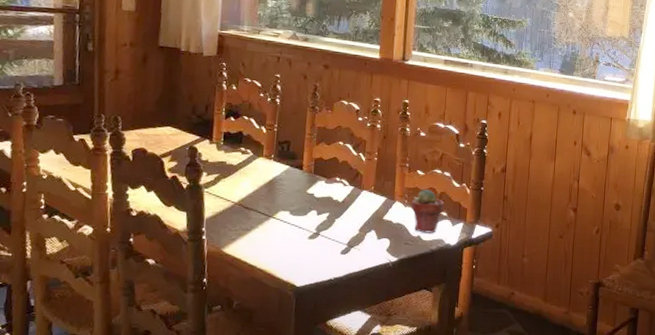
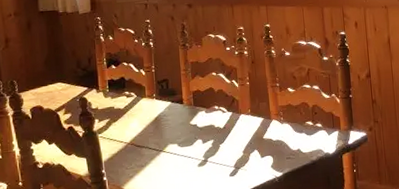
potted succulent: present [411,189,445,233] -> none [287,105,318,146]

